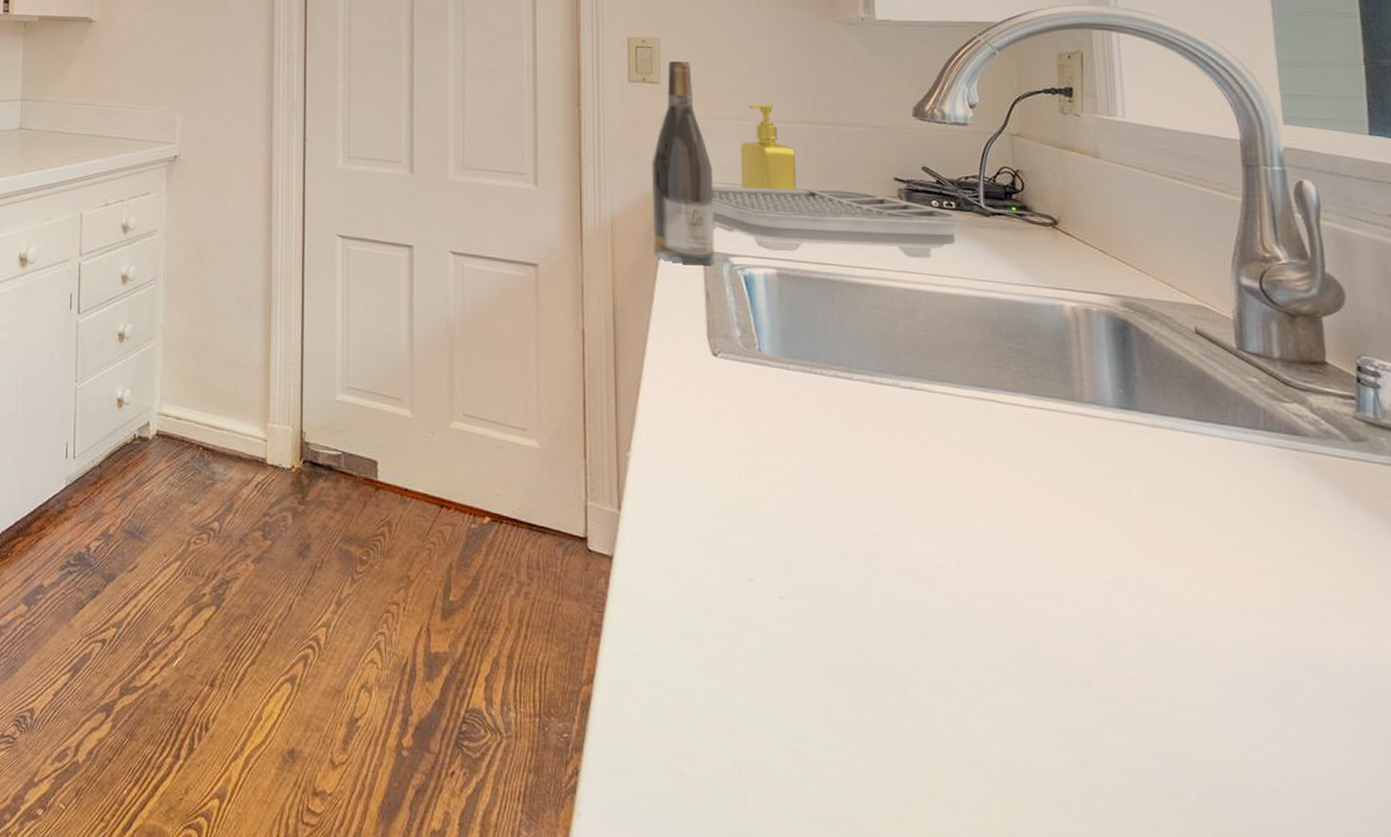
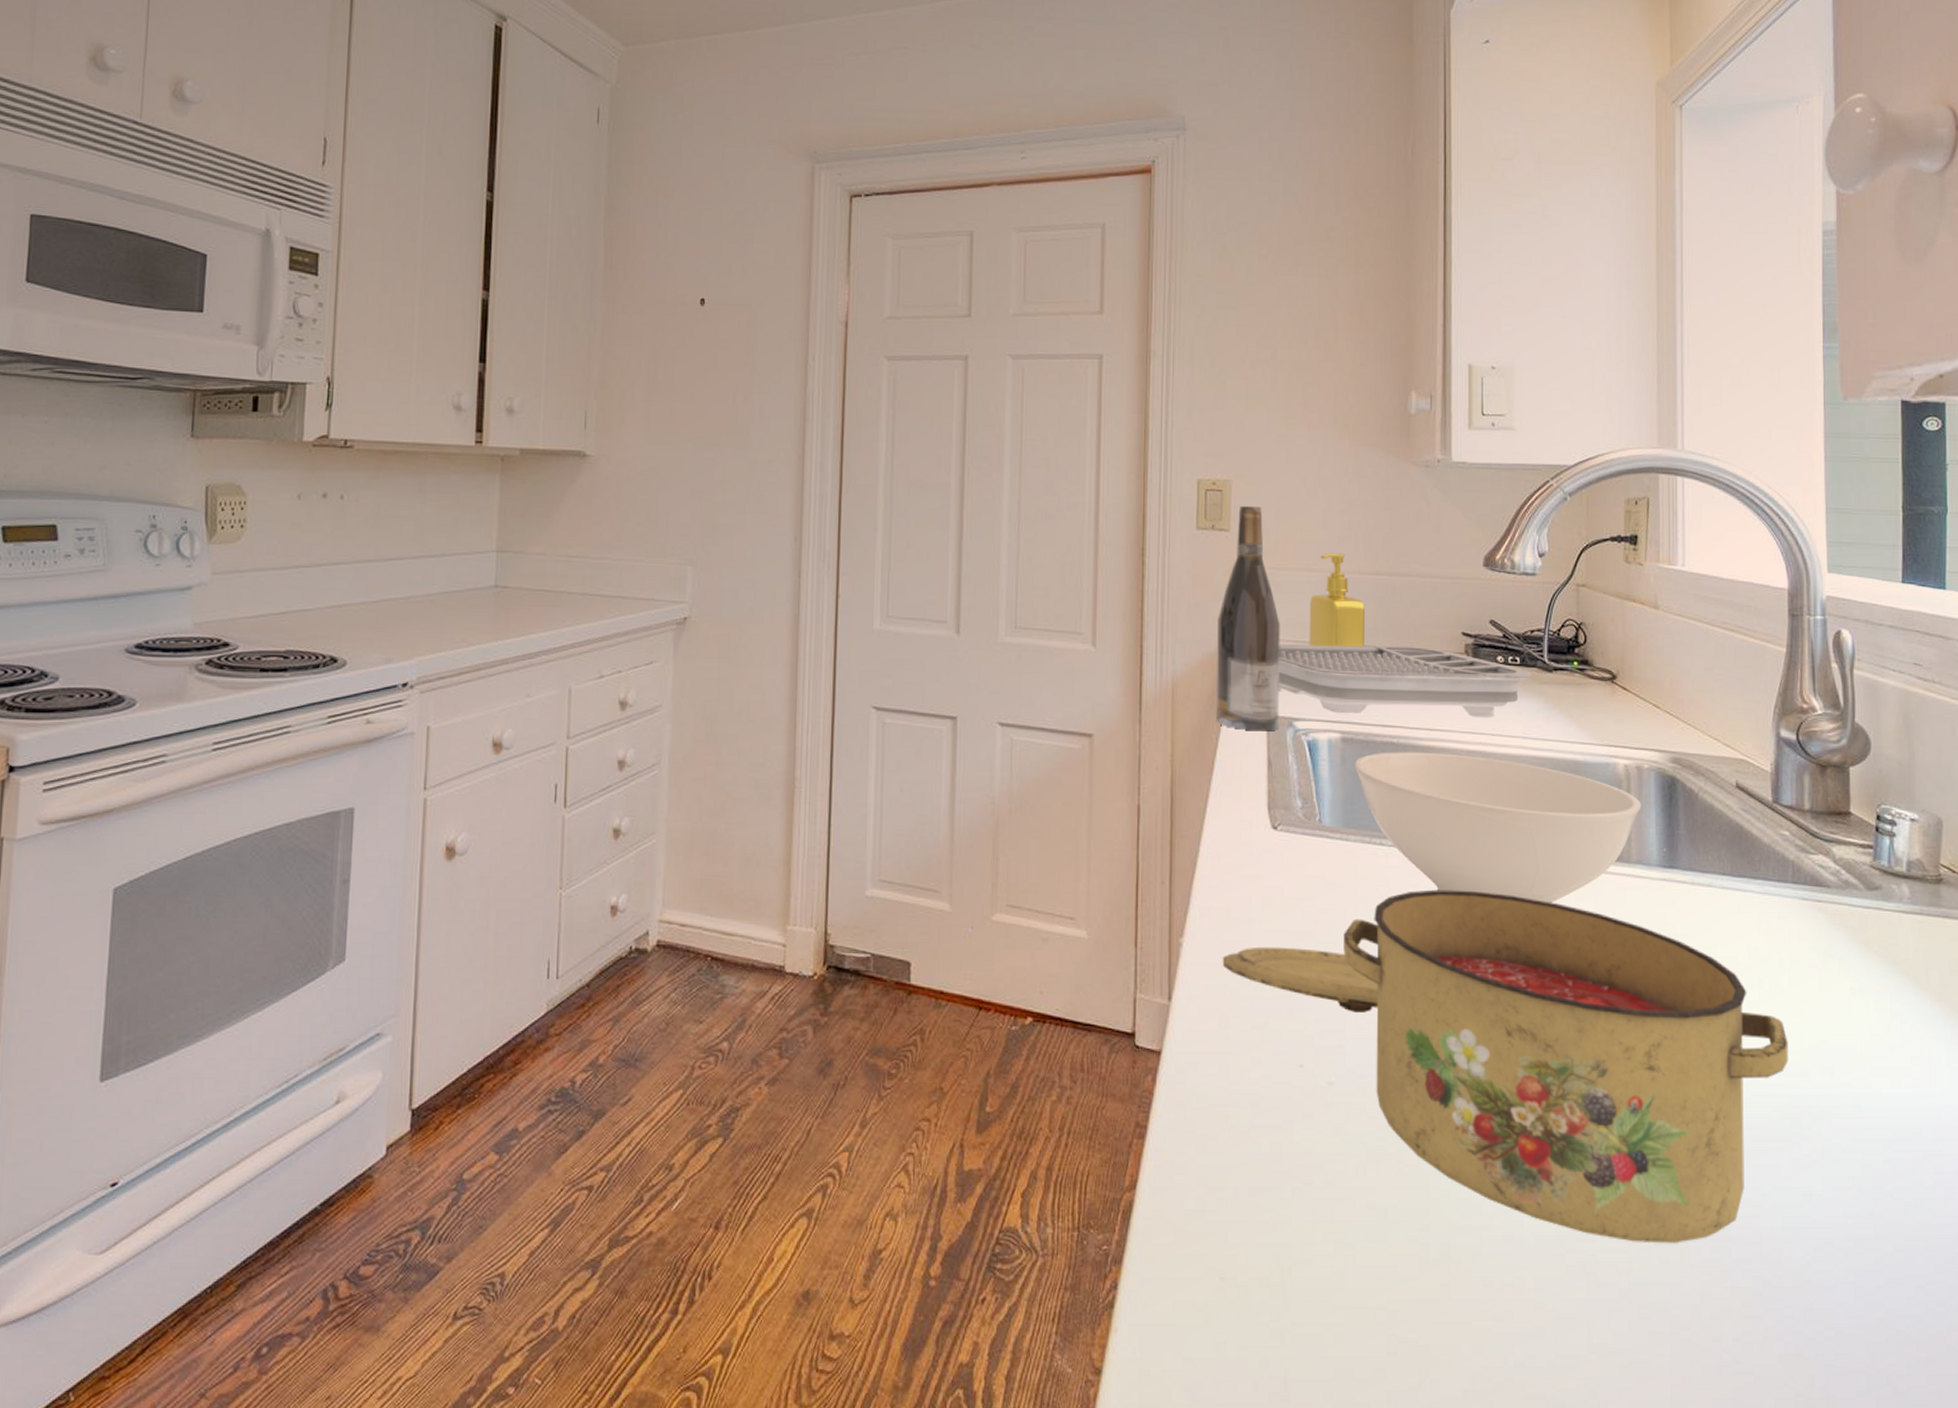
cooking pot: none [669,419,1273,785] -> present [1222,889,1789,1244]
bowl: none [792,288,1092,438] -> present [1355,752,1641,903]

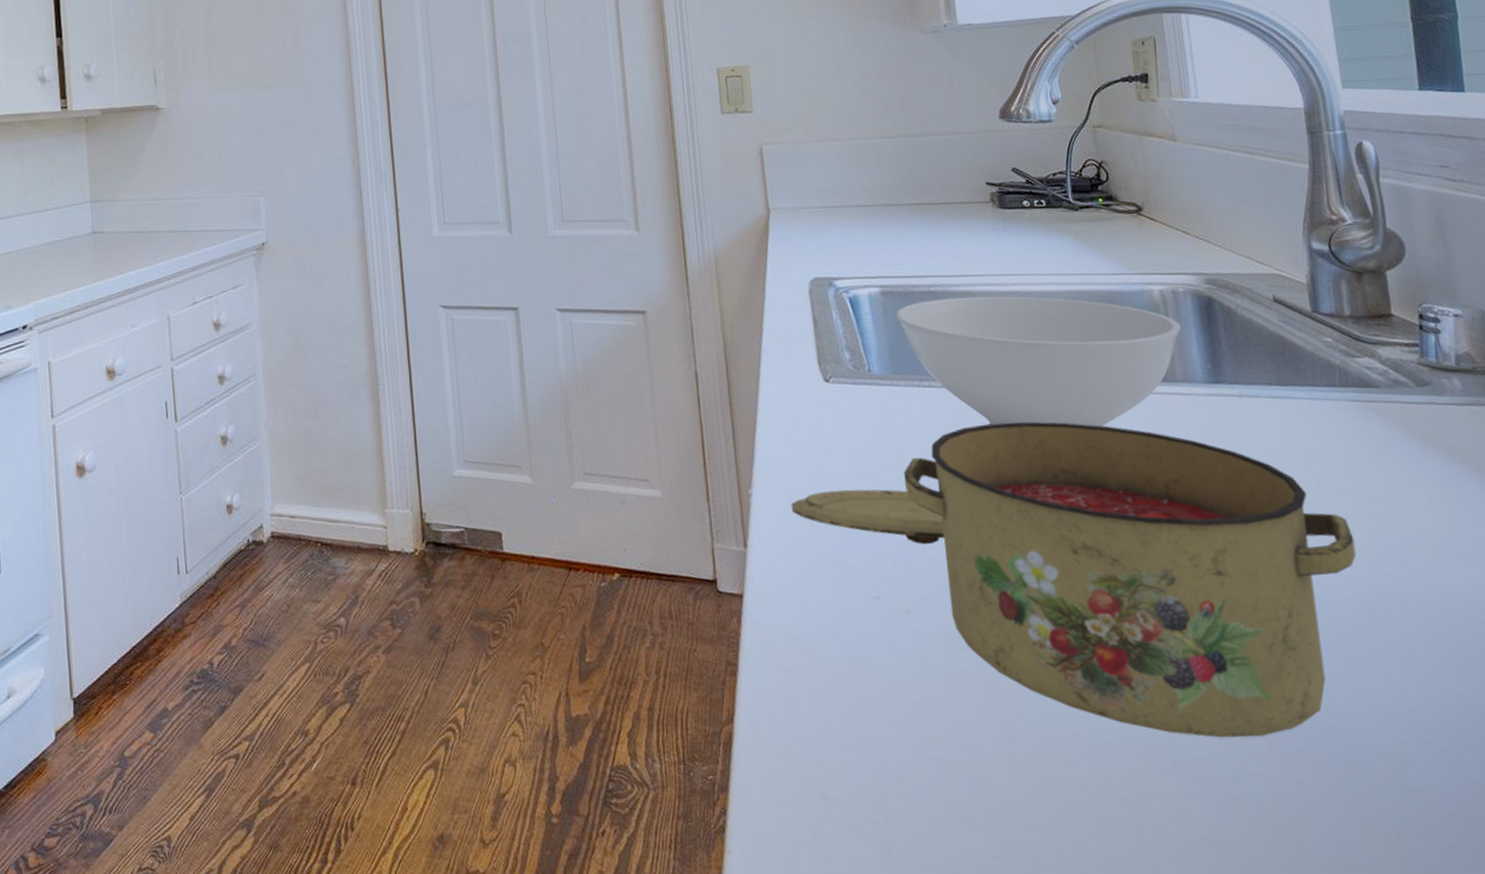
wine bottle: present [1215,505,1280,732] -> none [750,86,821,294]
dish rack: present [1278,644,1533,717] -> none [811,200,1060,269]
soap dispenser: present [1309,553,1365,647] -> none [836,121,893,210]

